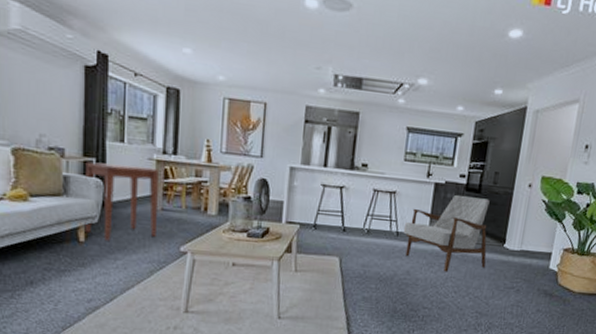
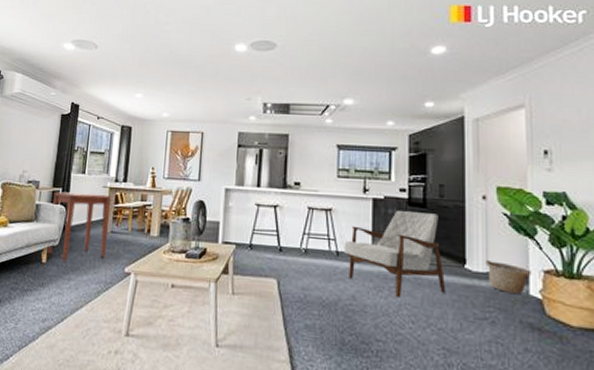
basket: none [520,240,555,267] -> present [486,260,532,294]

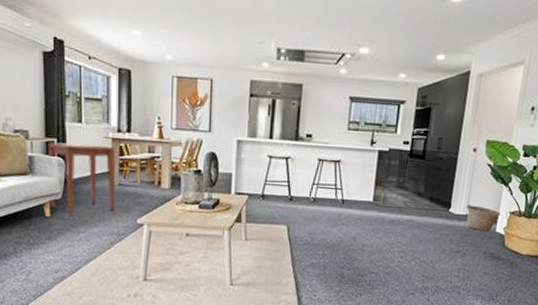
armchair: present [343,210,445,298] -> none [348,161,434,238]

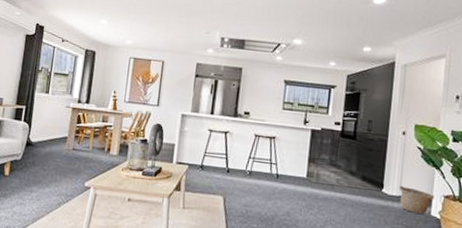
side table: present [48,142,116,216] -> none [10,109,75,175]

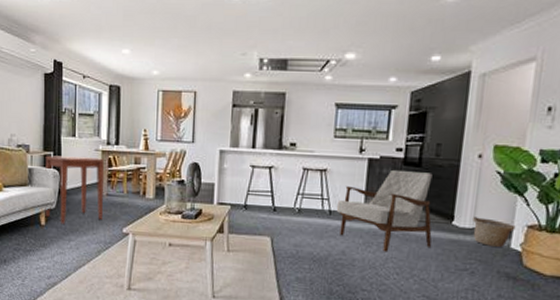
side table: none [10,109,75,175] -> present [45,155,105,224]
armchair: none [283,140,365,215] -> present [336,169,433,252]

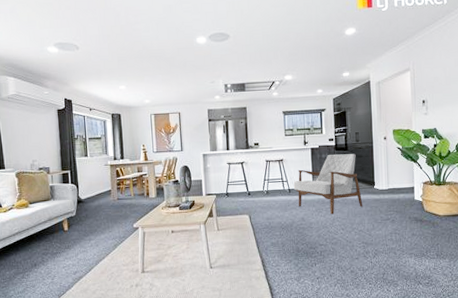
side table: present [45,155,105,224] -> none [64,171,116,227]
basket: present [473,217,516,247] -> none [387,181,416,200]

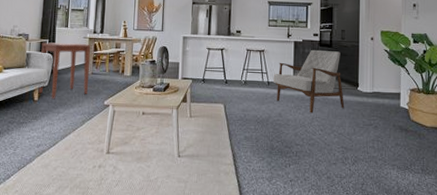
side table: none [64,171,116,227] -> present [38,42,91,99]

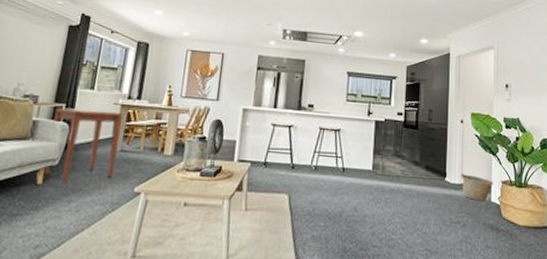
armchair: present [273,49,344,113] -> none [349,131,430,208]
basket: none [372,84,402,106] -> present [461,174,493,201]

